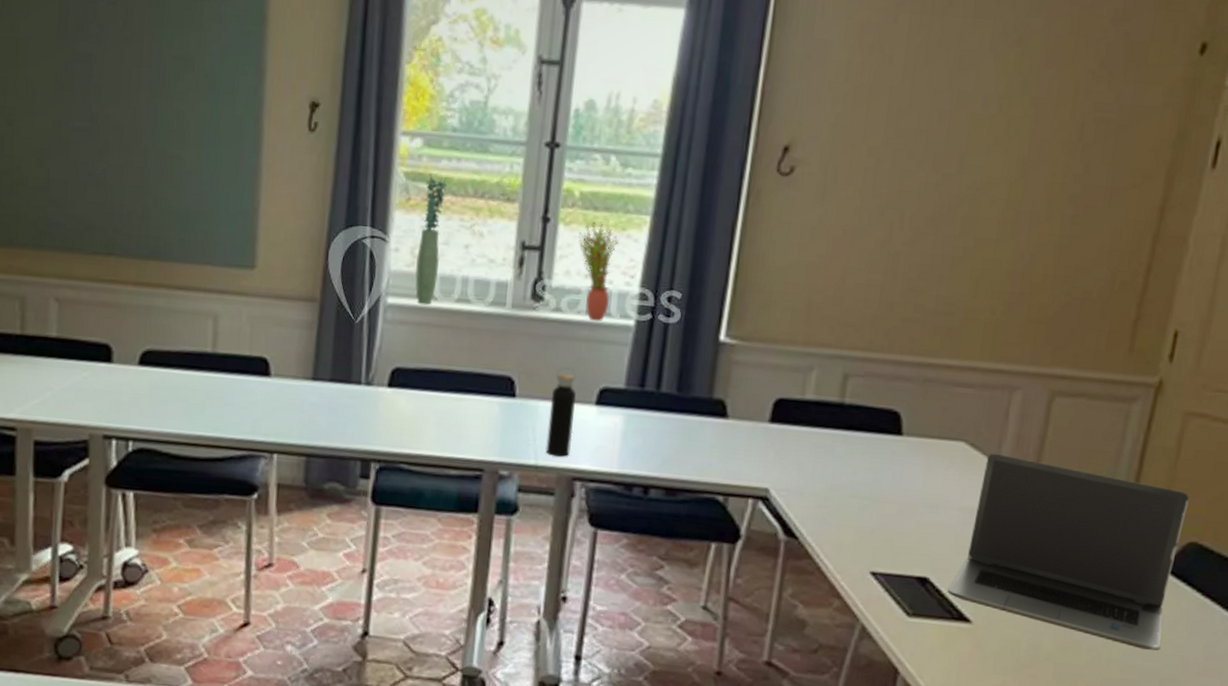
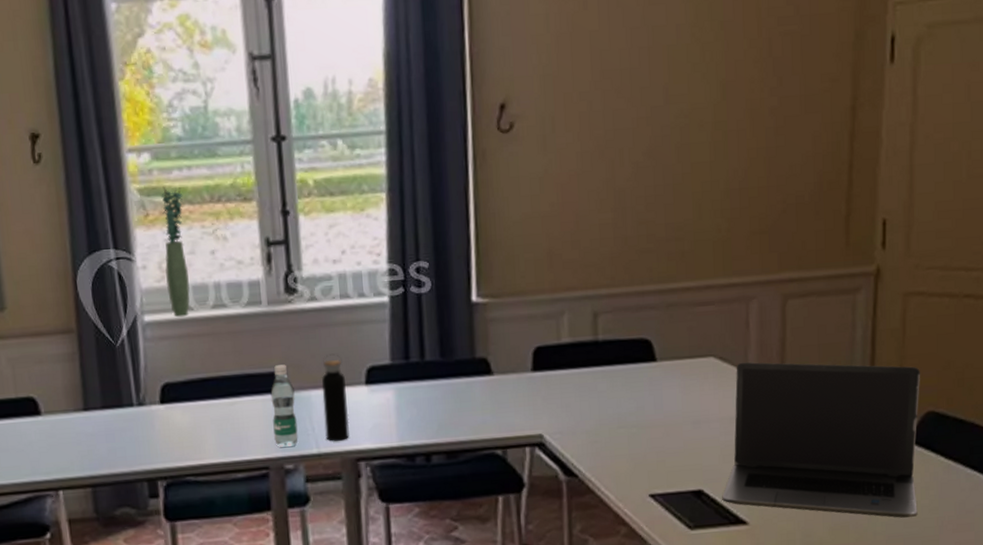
bottle: none [494,369,523,454] -> present [270,364,298,448]
potted plant: present [578,221,619,322] -> none [319,206,362,305]

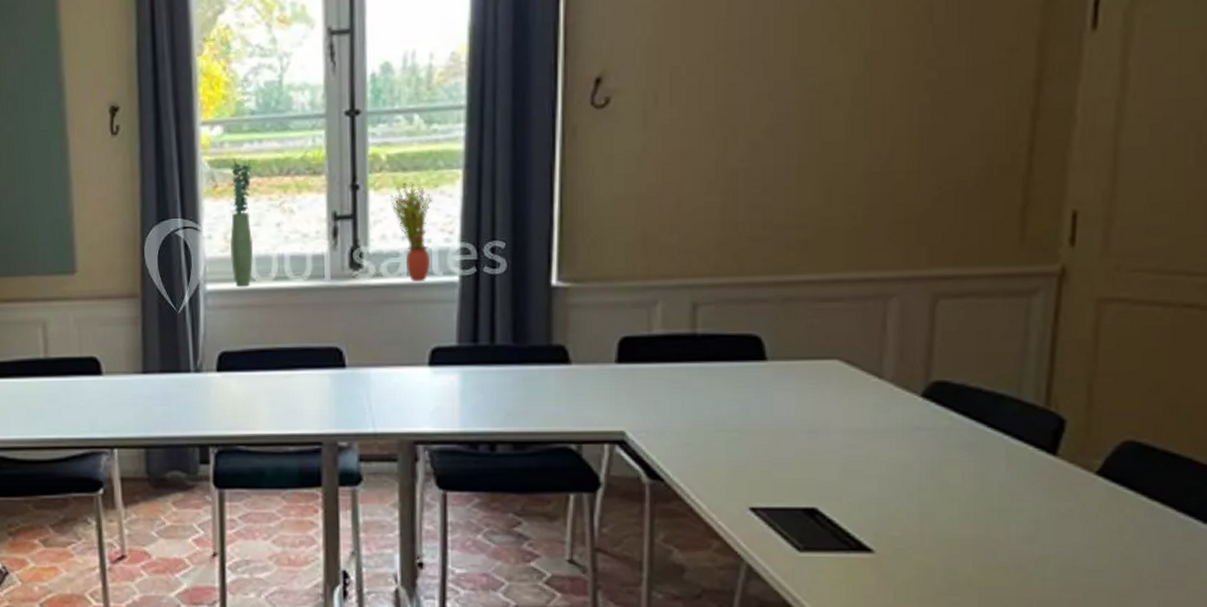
bottle: present [270,364,298,448] -> none [328,340,354,425]
potted plant: none [319,206,362,305] -> present [390,182,432,283]
water bottle: present [321,353,350,441] -> none [382,331,409,422]
laptop computer: present [722,362,920,518] -> none [841,368,1117,564]

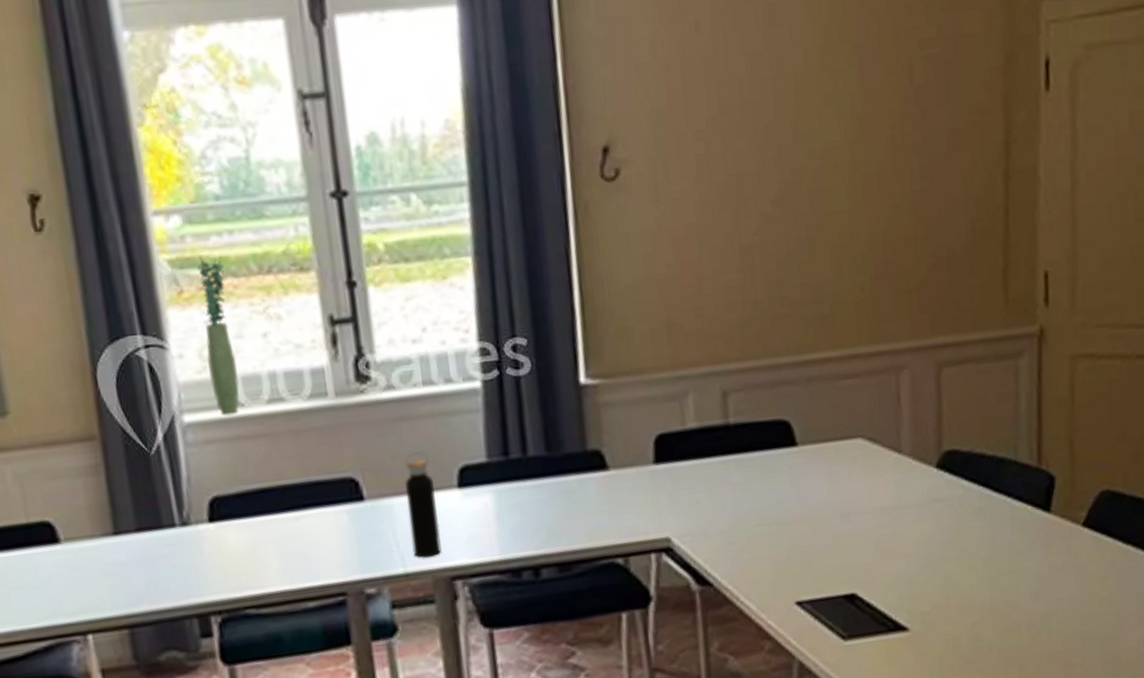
water bottle: none [382,331,409,422] -> present [404,451,442,558]
potted plant: present [390,182,432,283] -> none [393,274,448,392]

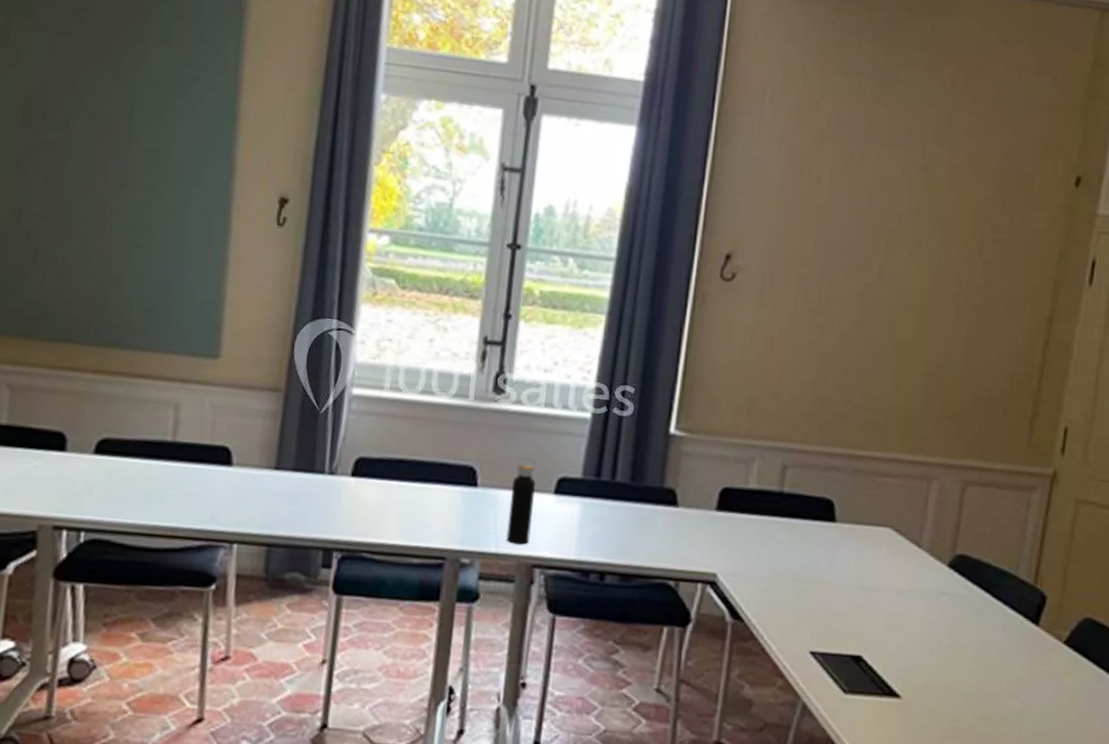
vase: present [197,256,240,416] -> none [380,270,414,397]

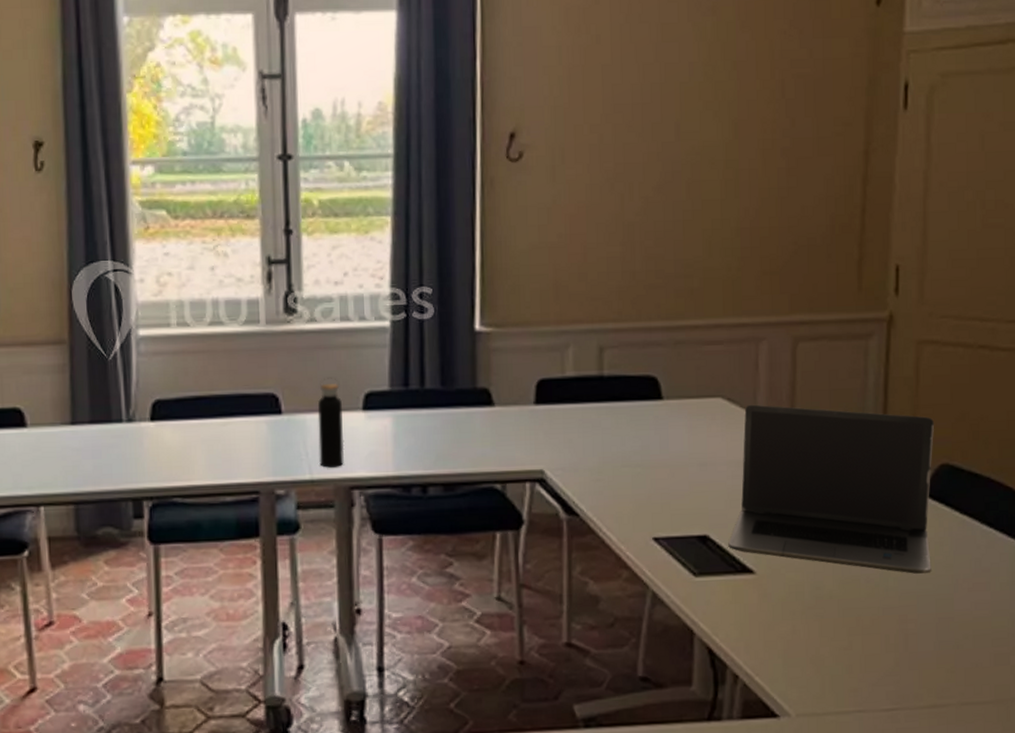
laptop computer: none [879,538,1083,719] -> present [728,404,934,574]

